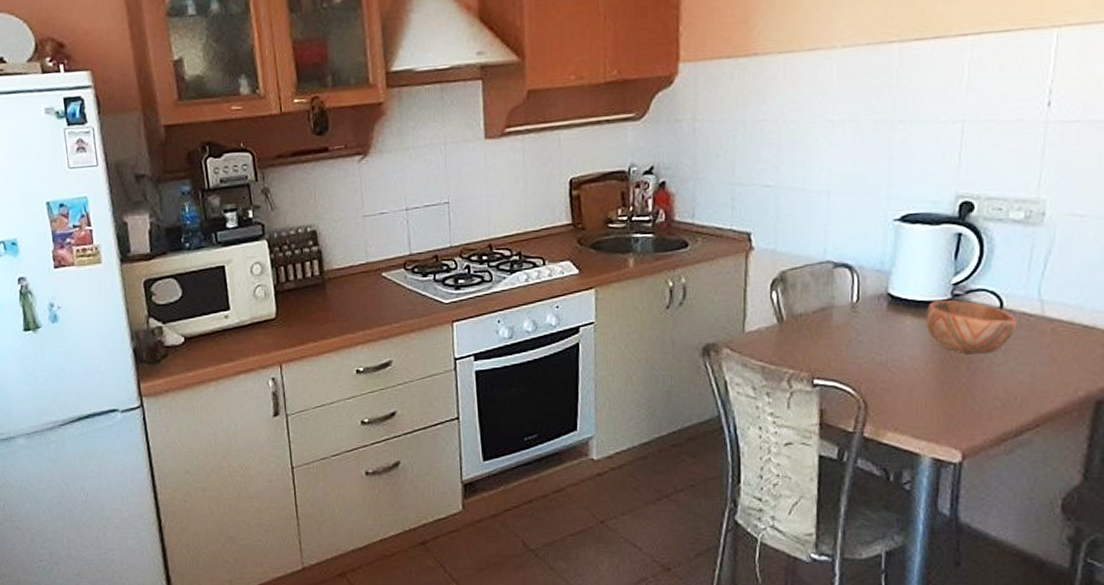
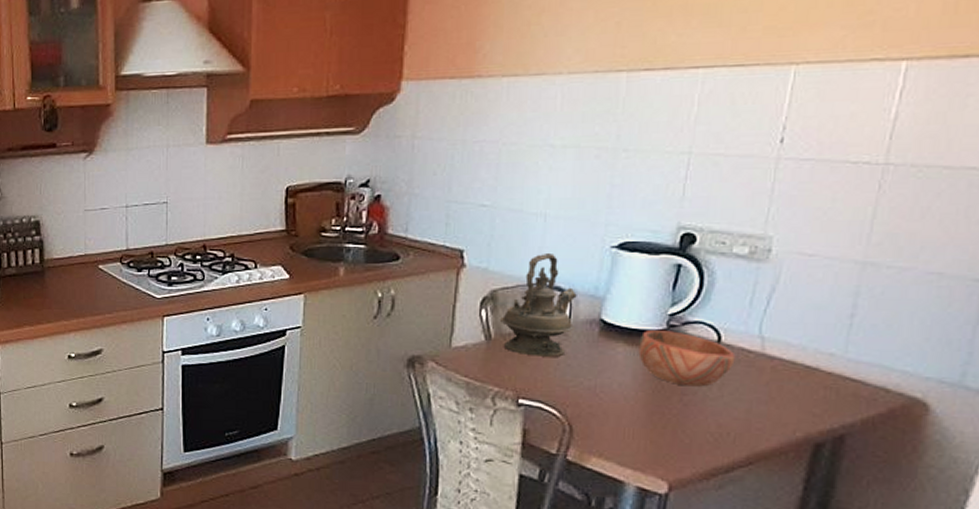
teapot: none [790,229,864,335] -> present [499,252,577,357]

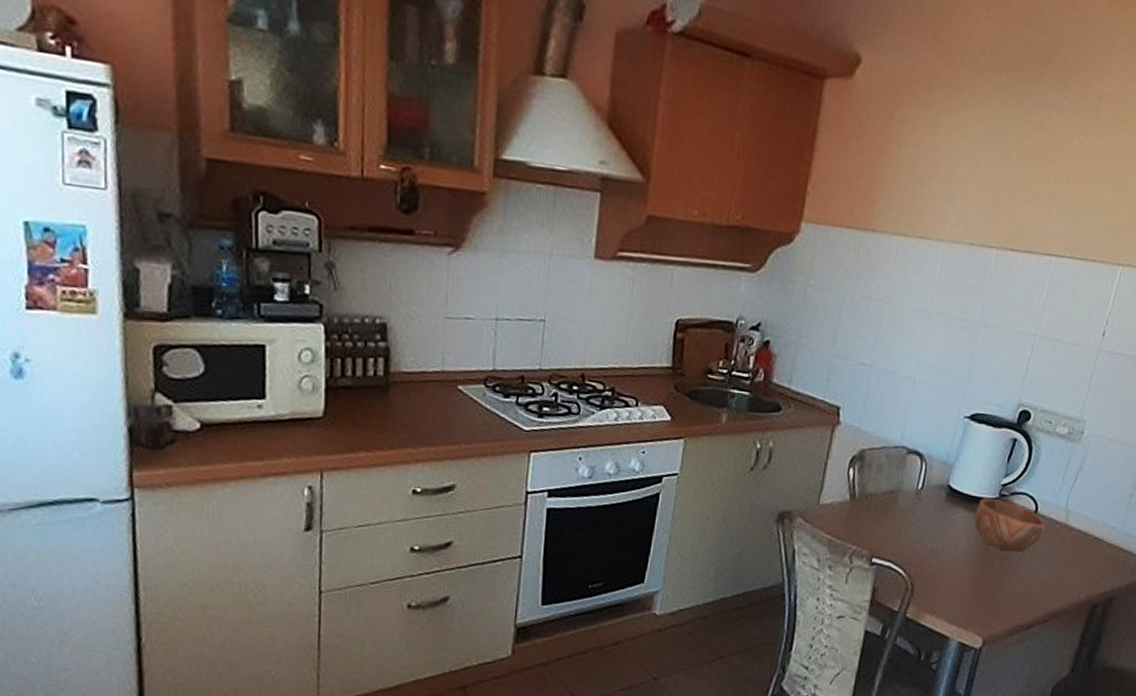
teapot: present [499,252,577,357] -> none [864,417,932,519]

